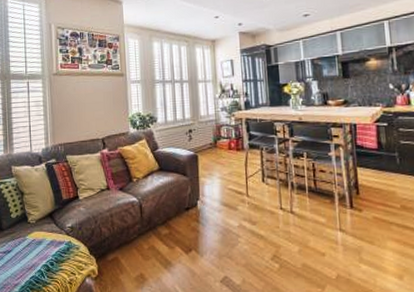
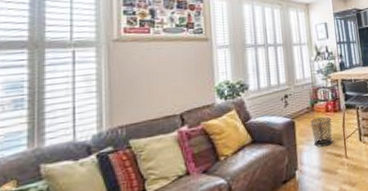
waste bin: none [212,154,234,182] -> present [310,116,333,148]

